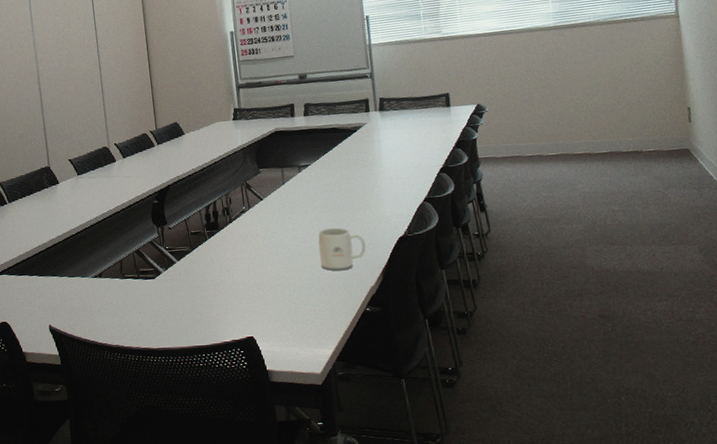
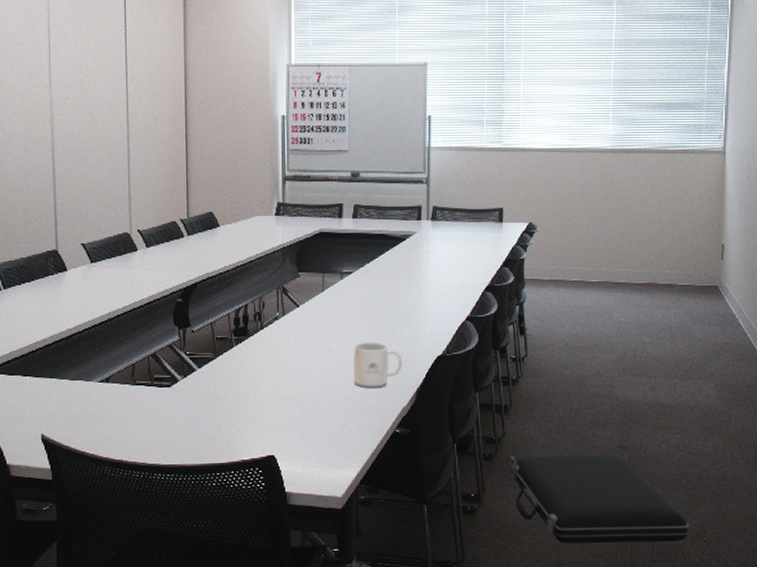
briefcase: none [484,324,690,415] -> present [510,454,689,544]

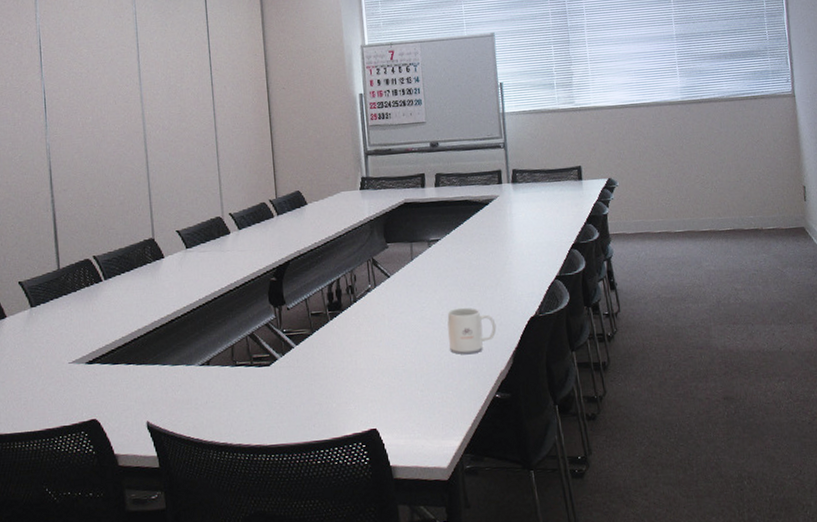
briefcase: present [510,454,689,544] -> none [613,407,807,503]

